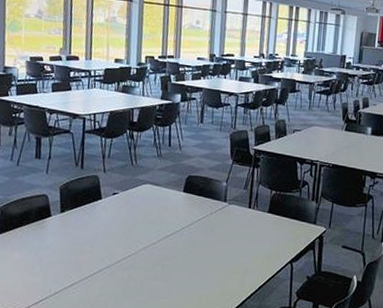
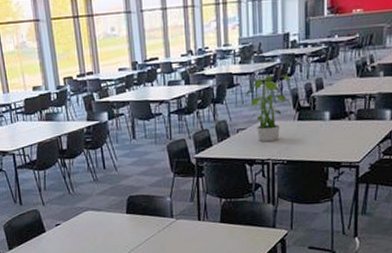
potted plant: none [304,88,344,146] -> present [245,75,292,142]

